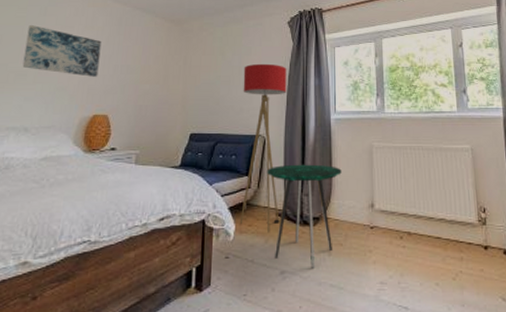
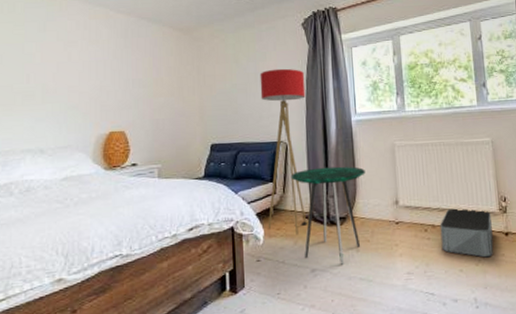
wall art: present [22,24,102,77] -> none [28,41,109,93]
storage bin: none [416,216,472,272] -> present [440,208,494,258]

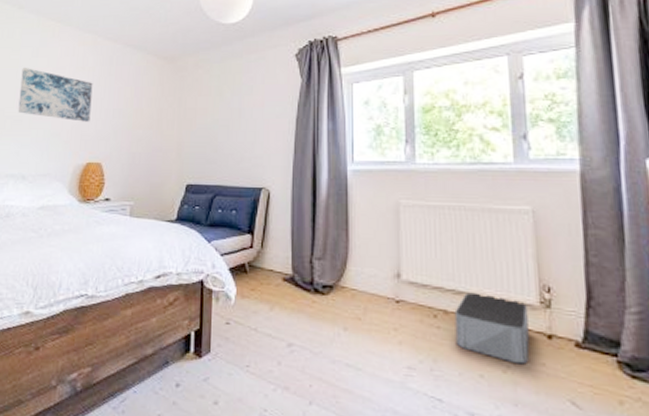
wall art: none [28,41,109,93] -> present [18,67,93,122]
floor lamp: present [260,68,307,236] -> none [241,104,295,300]
side table: present [290,166,365,265] -> none [271,222,361,344]

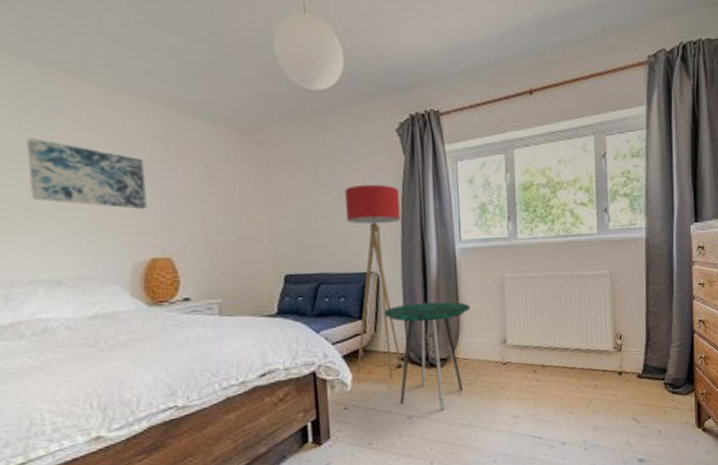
floor lamp: none [241,104,295,300] -> present [344,184,403,380]
side table: none [271,222,361,344] -> present [383,301,470,410]
storage bin: present [454,292,530,365] -> none [550,347,606,399]

